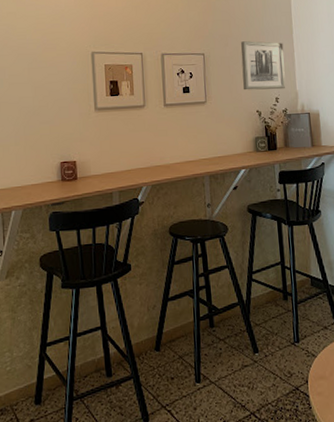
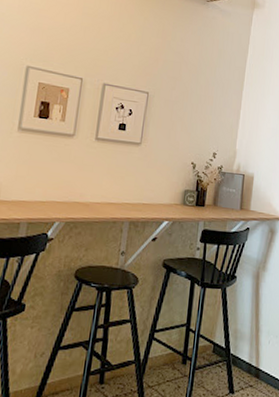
wall art: present [241,41,286,91] -> none [183,88,231,146]

